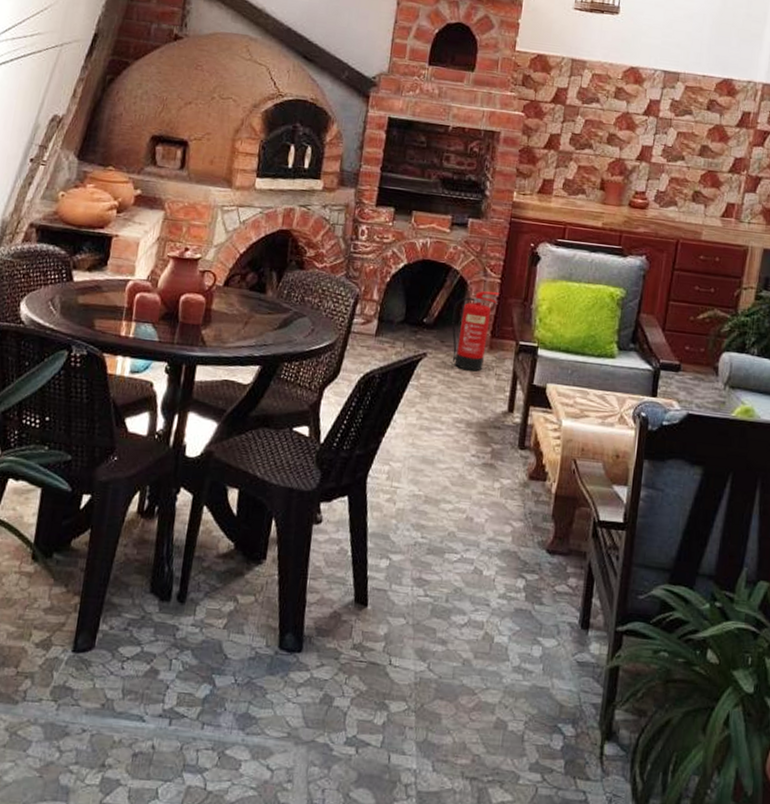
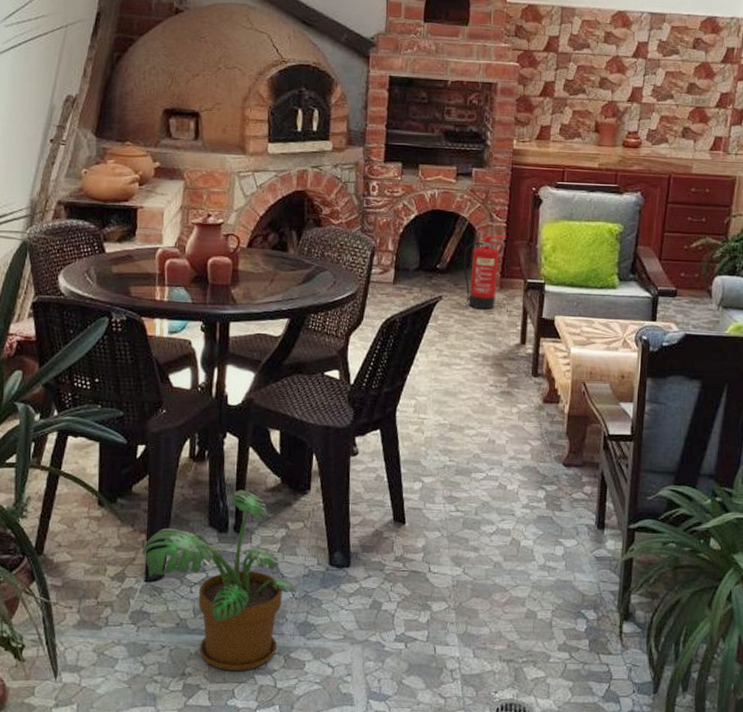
potted plant: none [73,553,241,767] -> present [142,490,297,670]

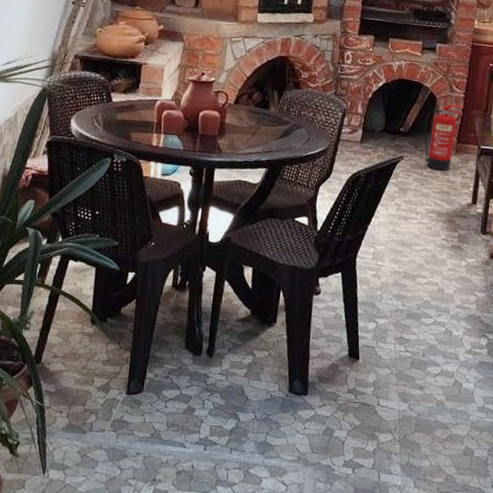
potted plant: present [142,490,297,670] -> none [126,318,259,482]

